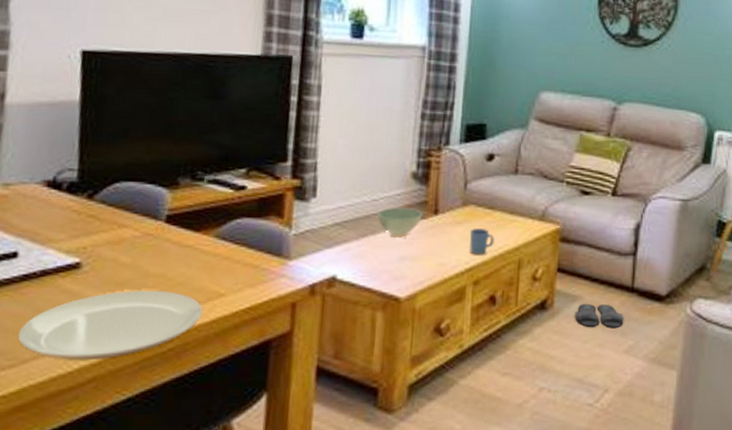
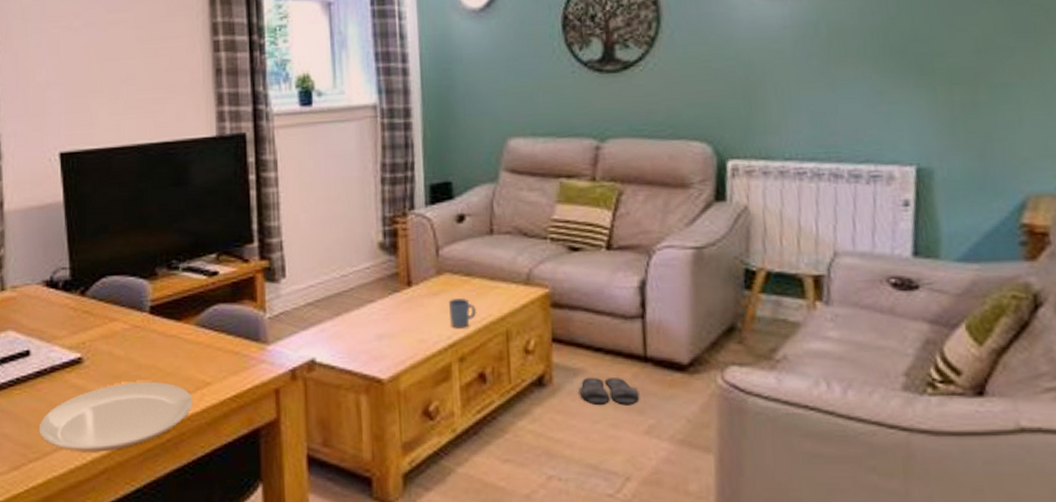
bowl: present [377,208,422,238] -> none [348,282,395,314]

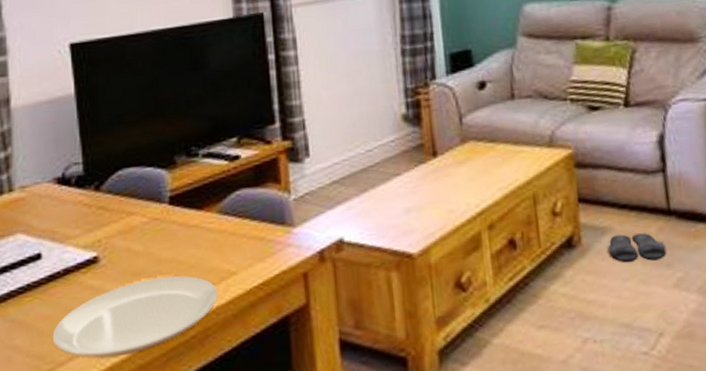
mug: present [448,297,476,328] -> none [474,164,503,196]

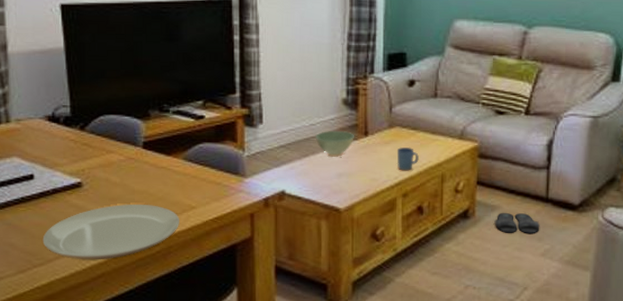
bowl: none [373,154,421,188] -> present [315,131,354,157]
mug: none [474,164,503,196] -> present [397,146,419,171]

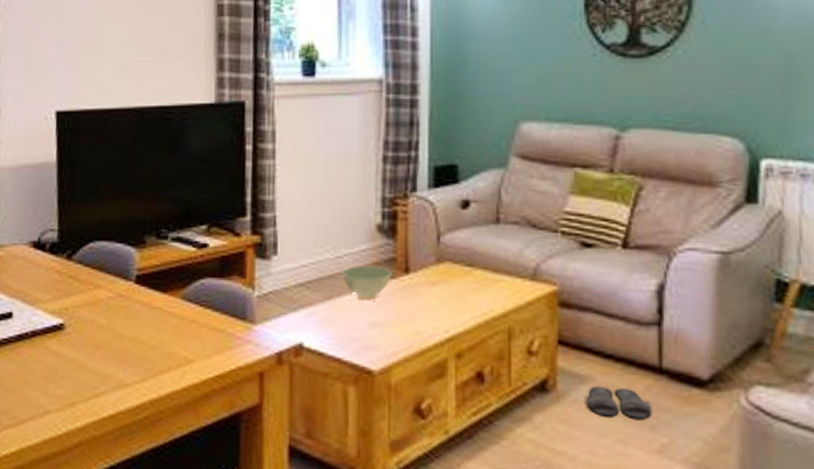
plate: present [42,204,179,260] -> none [16,353,173,424]
mug: present [397,146,419,171] -> none [447,289,477,322]

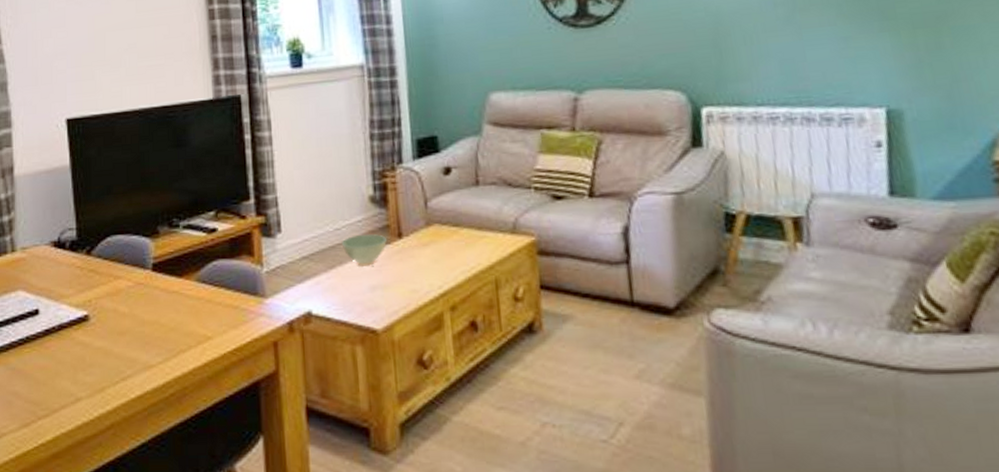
slippers: present [585,385,652,421] -> none [568,322,628,351]

